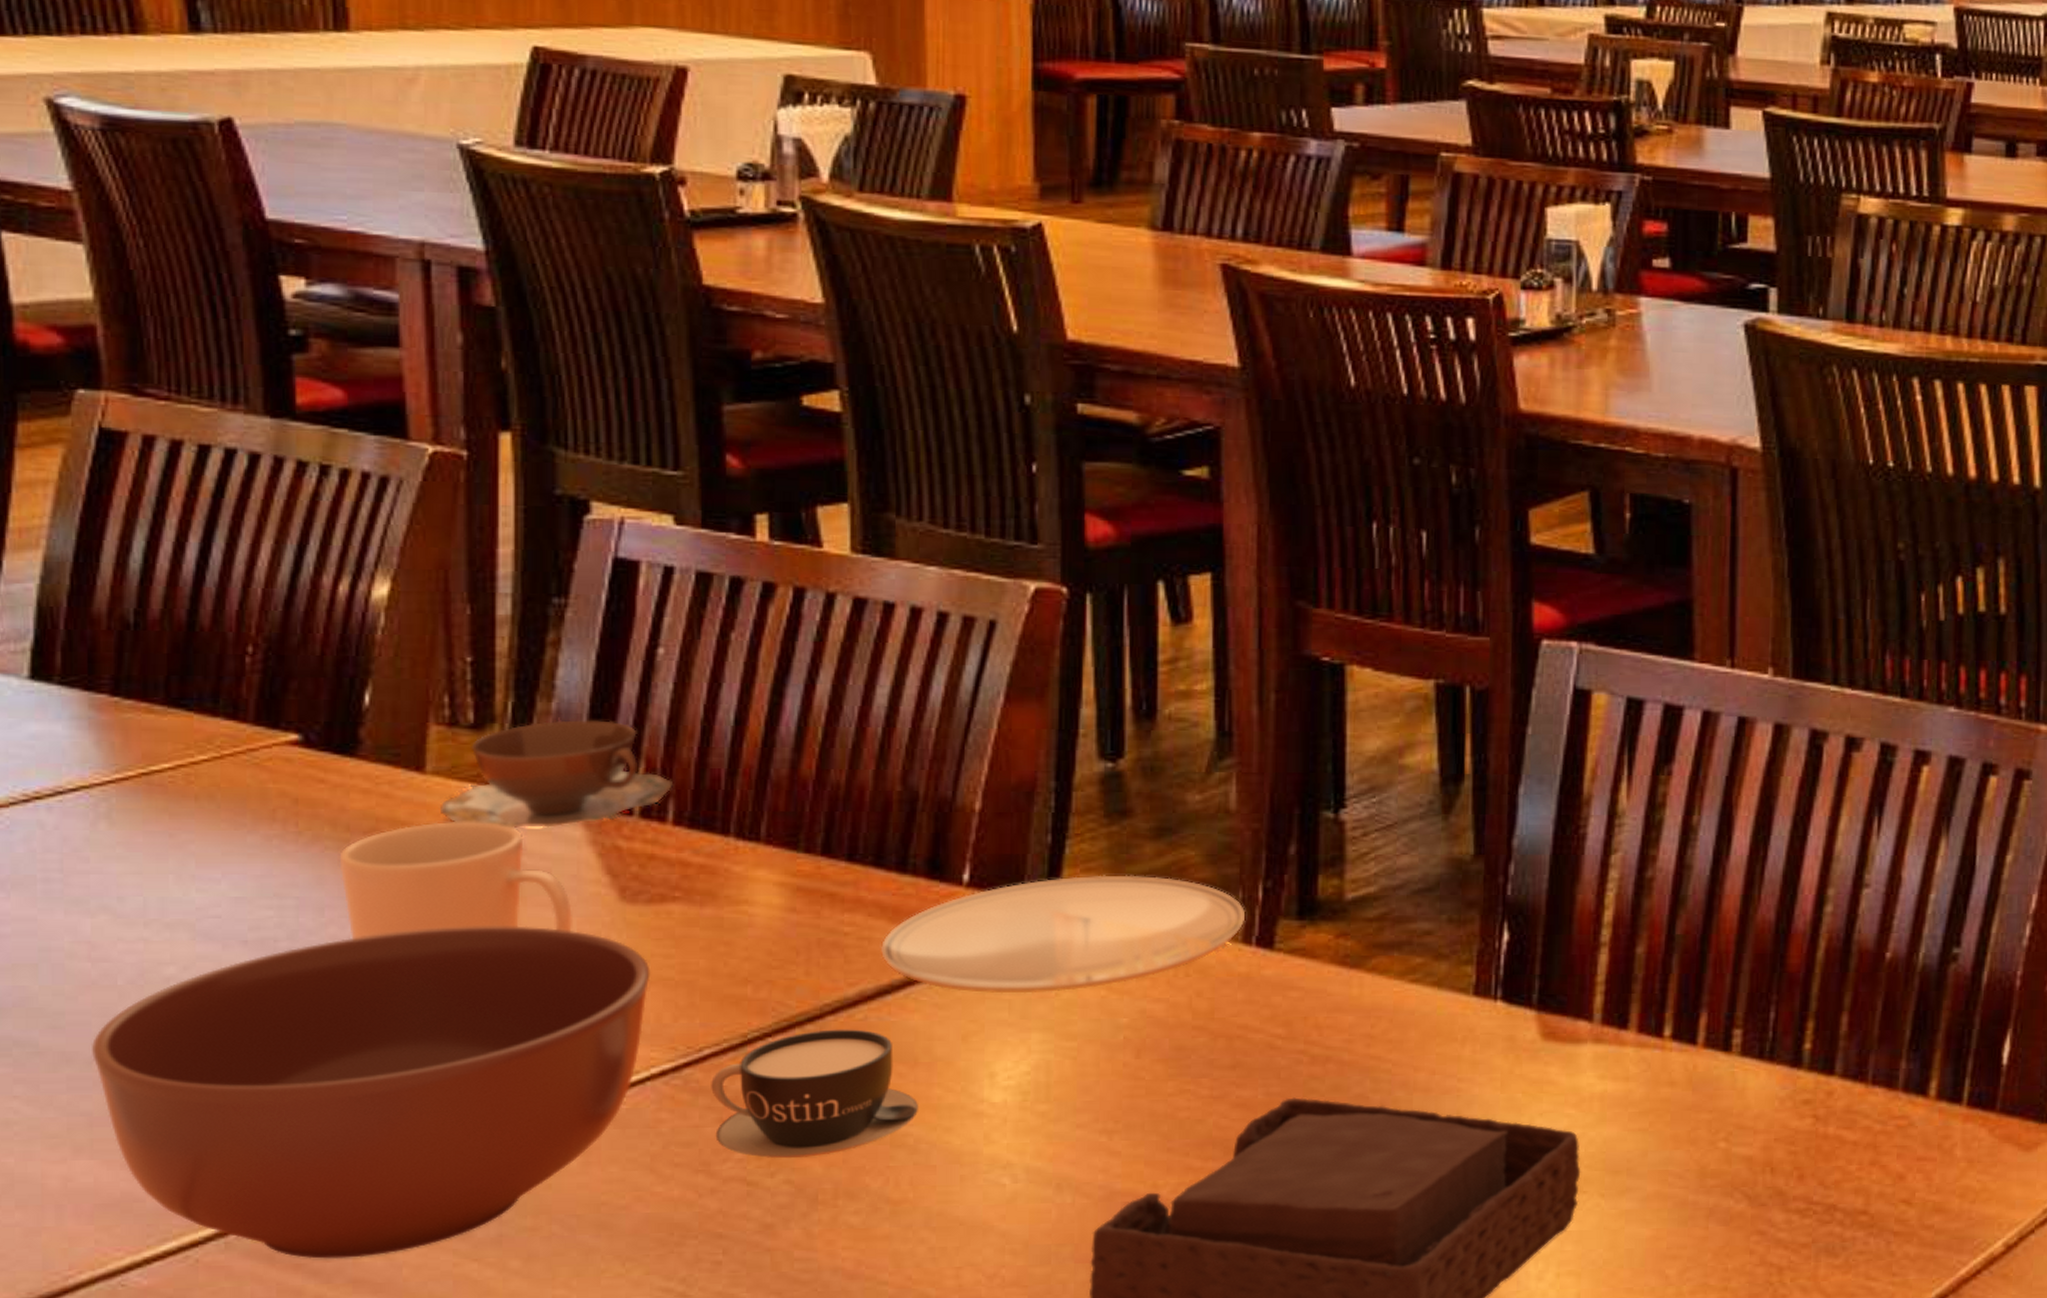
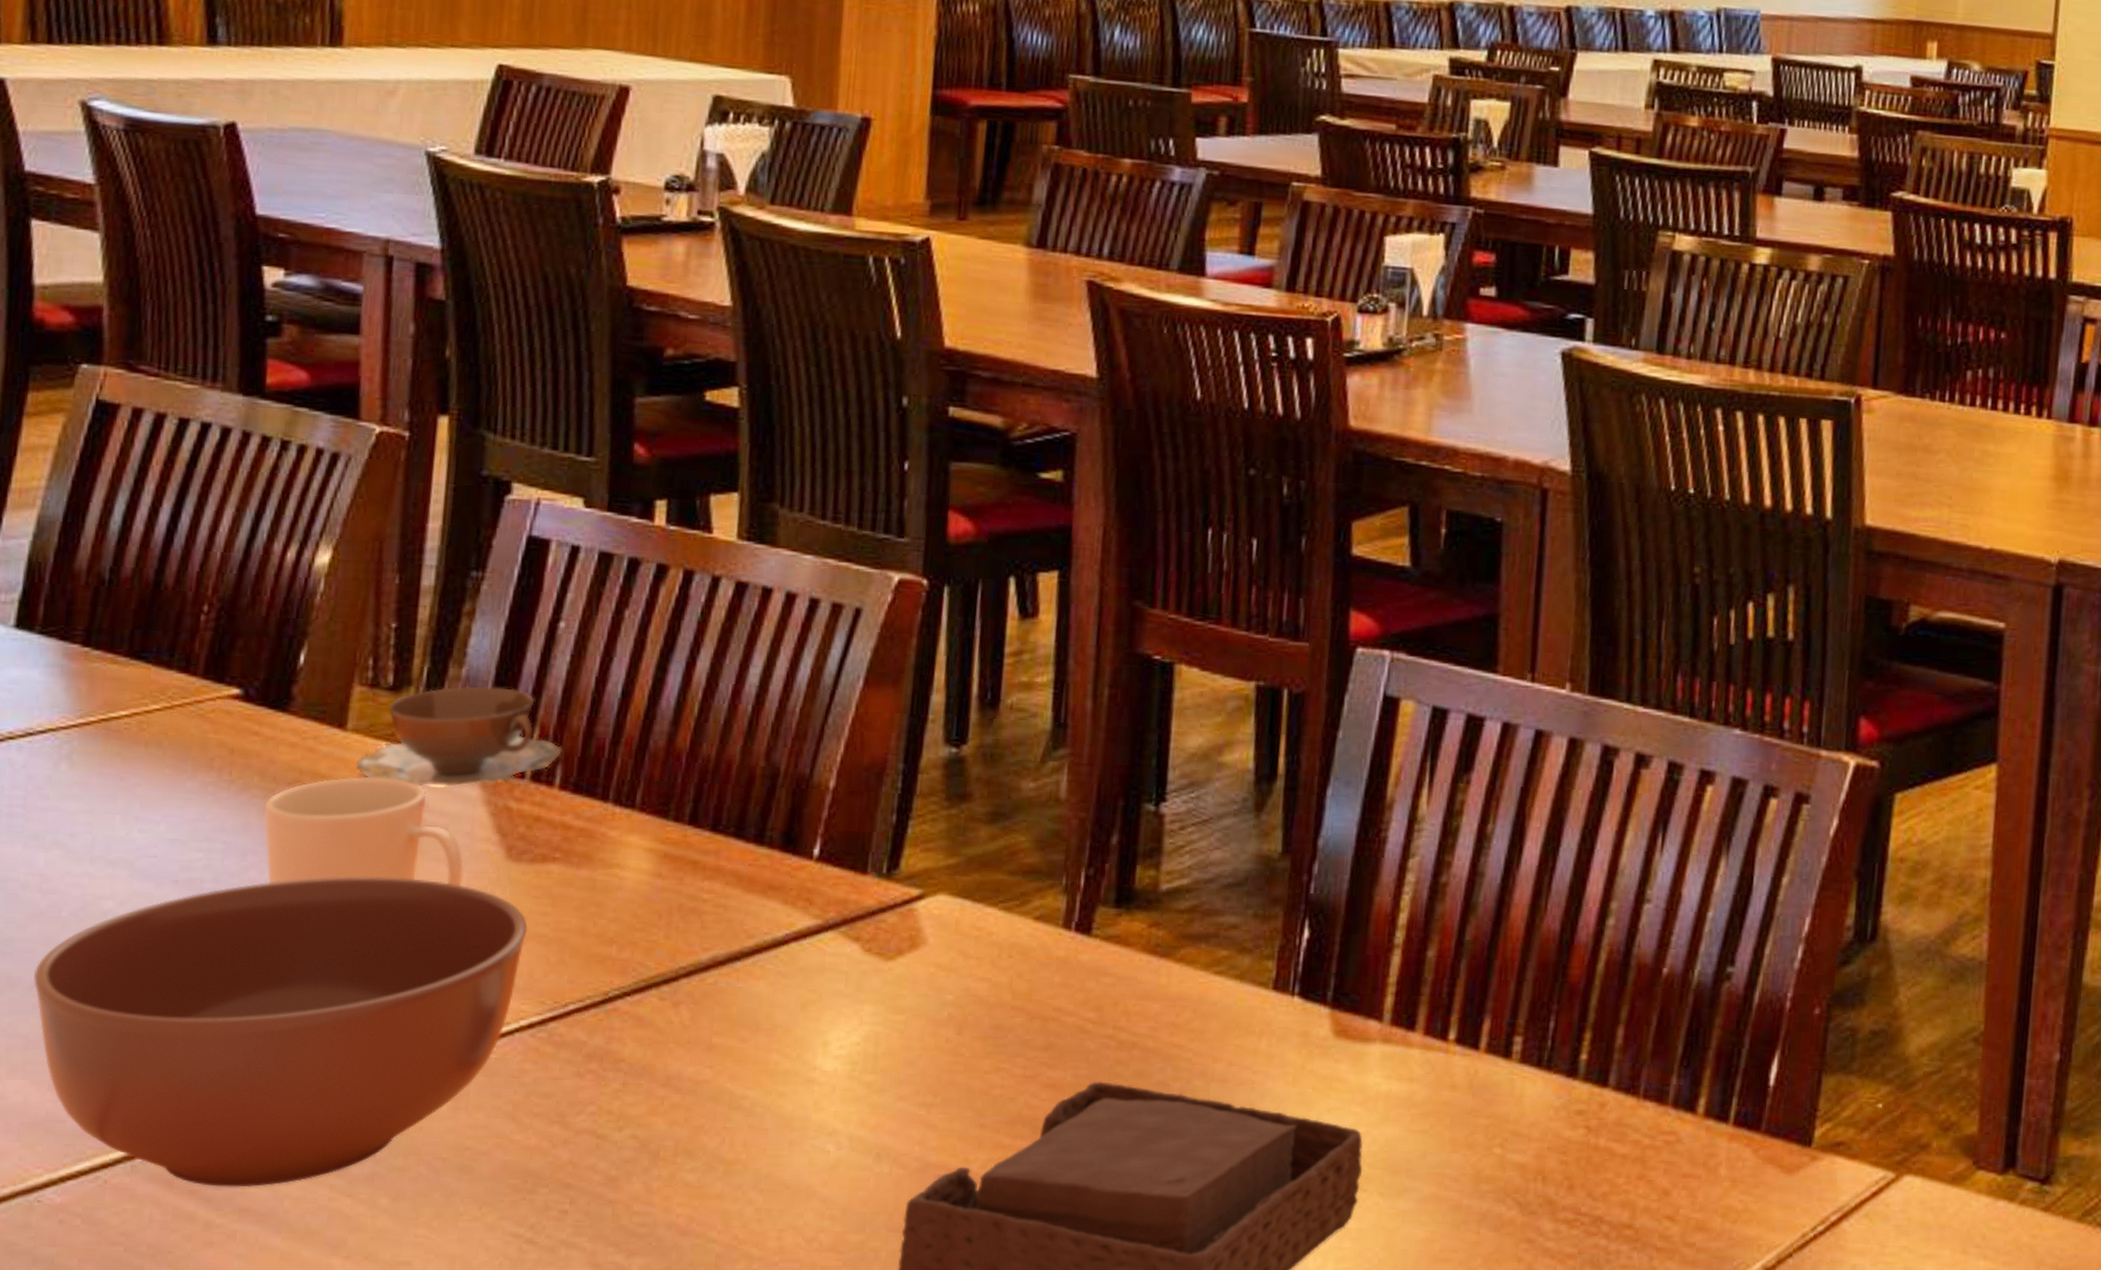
teacup: present [711,1029,918,1159] -> none [572,991,757,1115]
plate: present [880,875,1246,994] -> none [734,855,1068,967]

